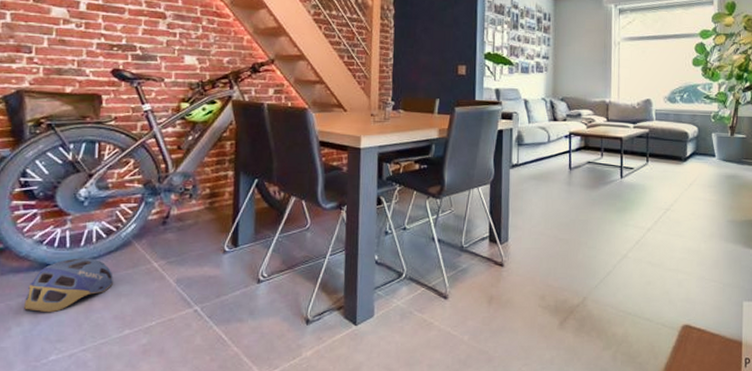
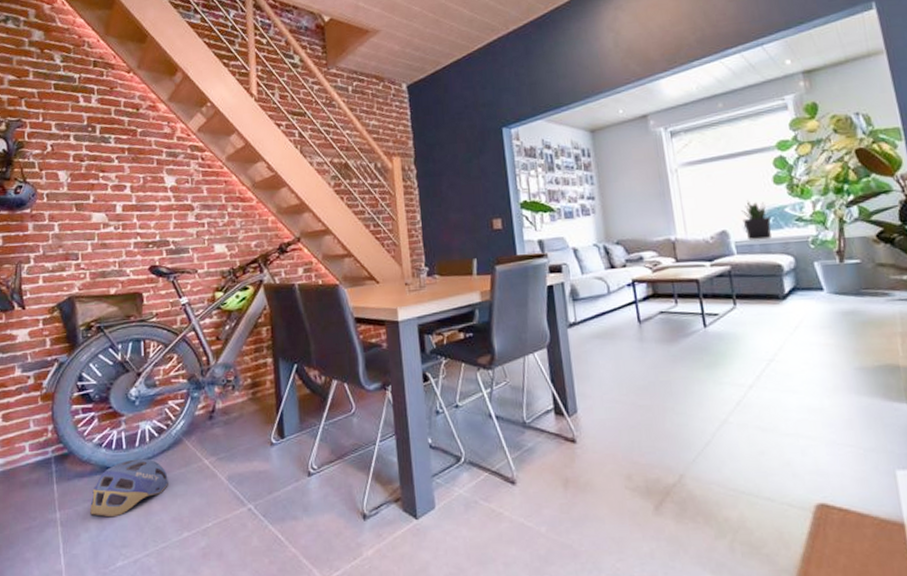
planter: none [664,76,685,111] -> present [741,200,772,241]

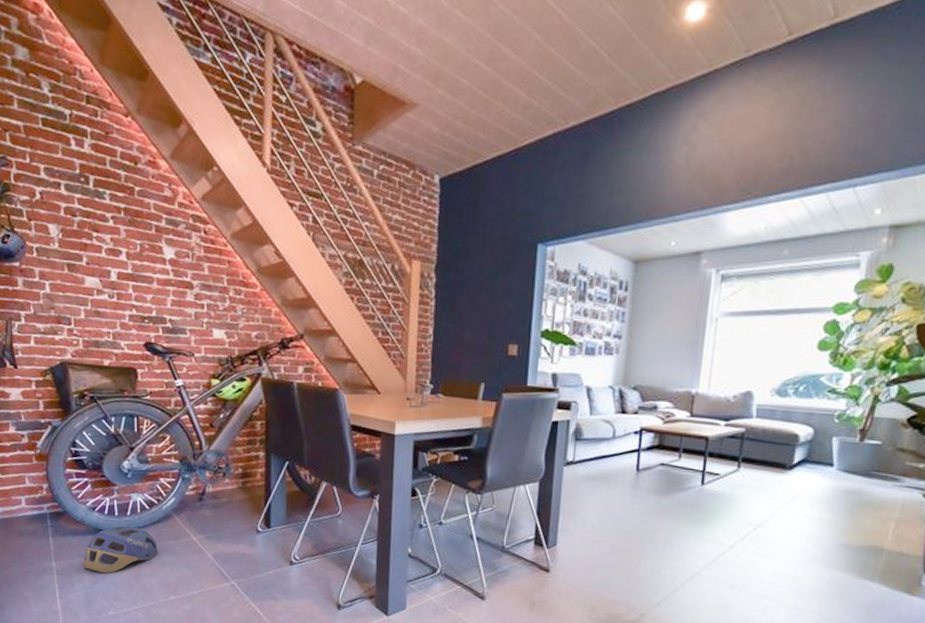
planter: present [741,200,772,241] -> none [772,363,802,407]

